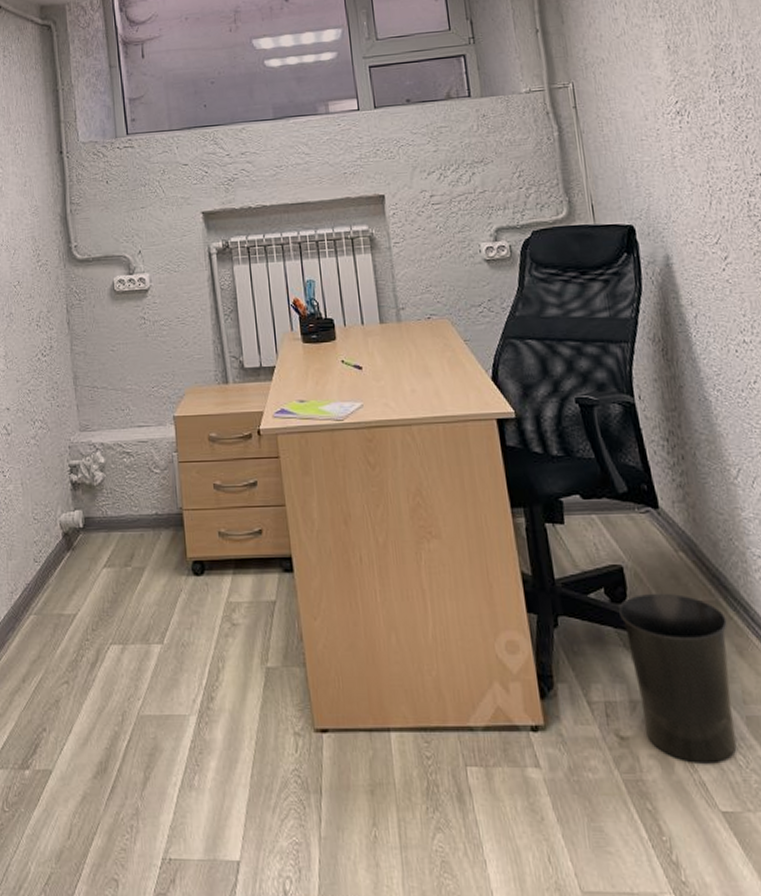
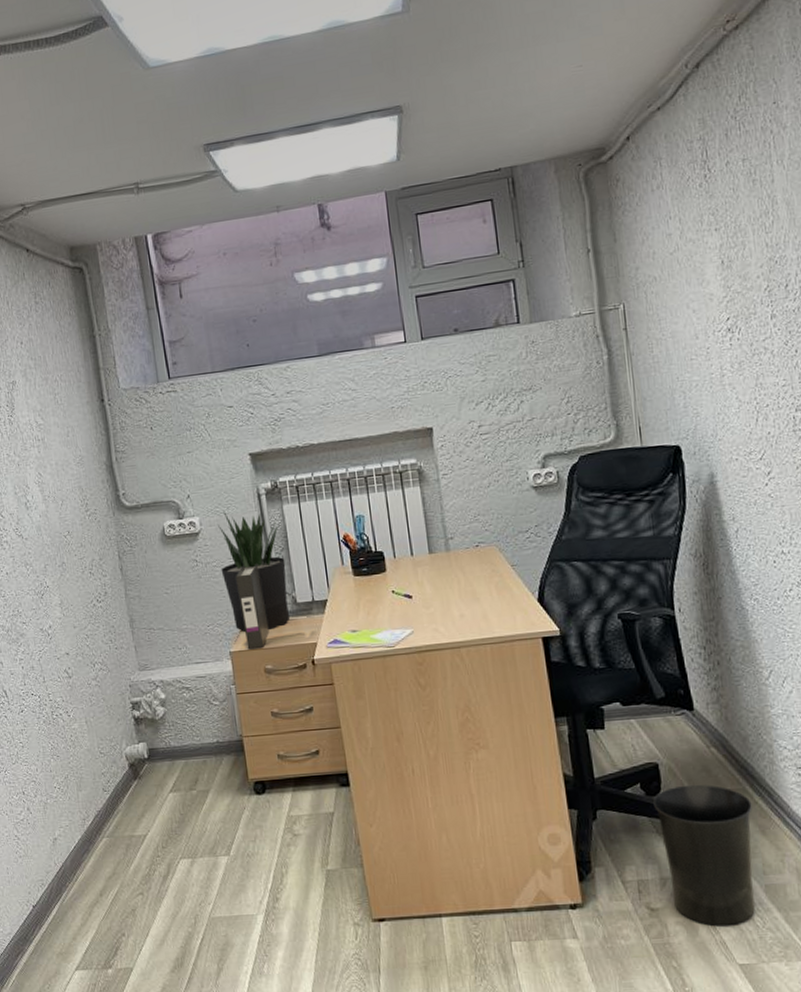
planter: none [168,268,237,396] -> present [218,511,291,632]
binder: none [182,324,215,415] -> present [235,564,270,650]

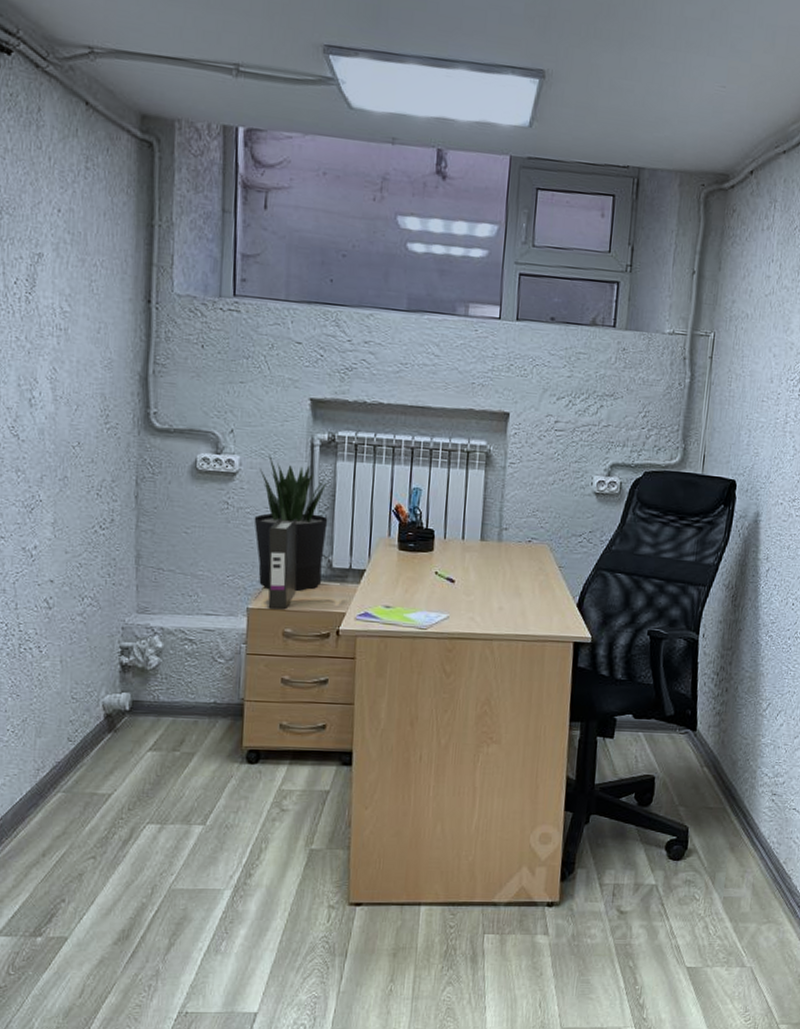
waste bin: present [653,784,755,926] -> none [642,799,728,932]

